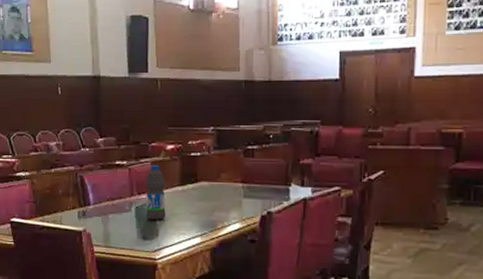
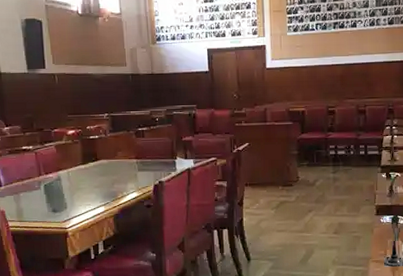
water bottle: present [145,165,166,220] -> none [51,148,72,195]

